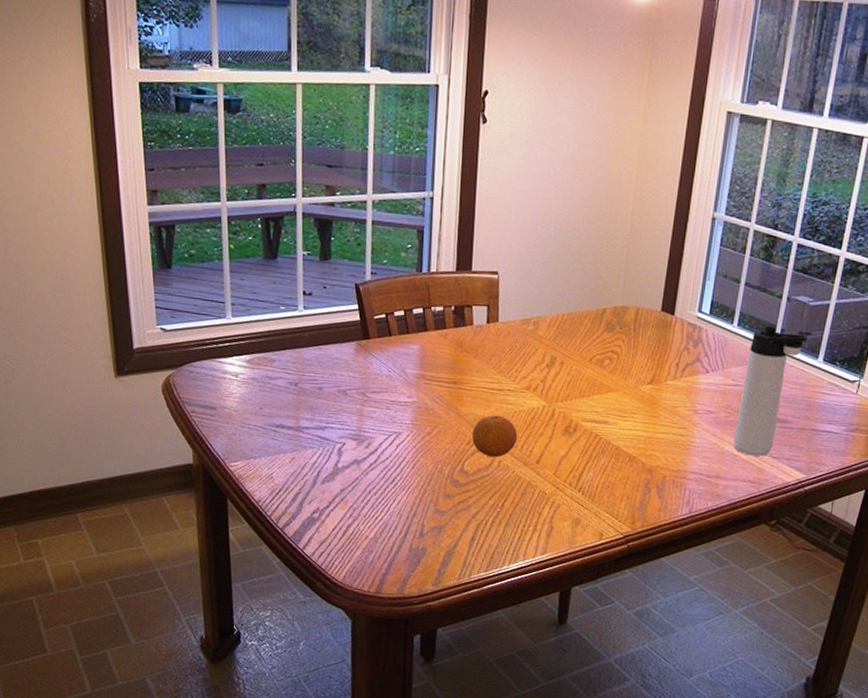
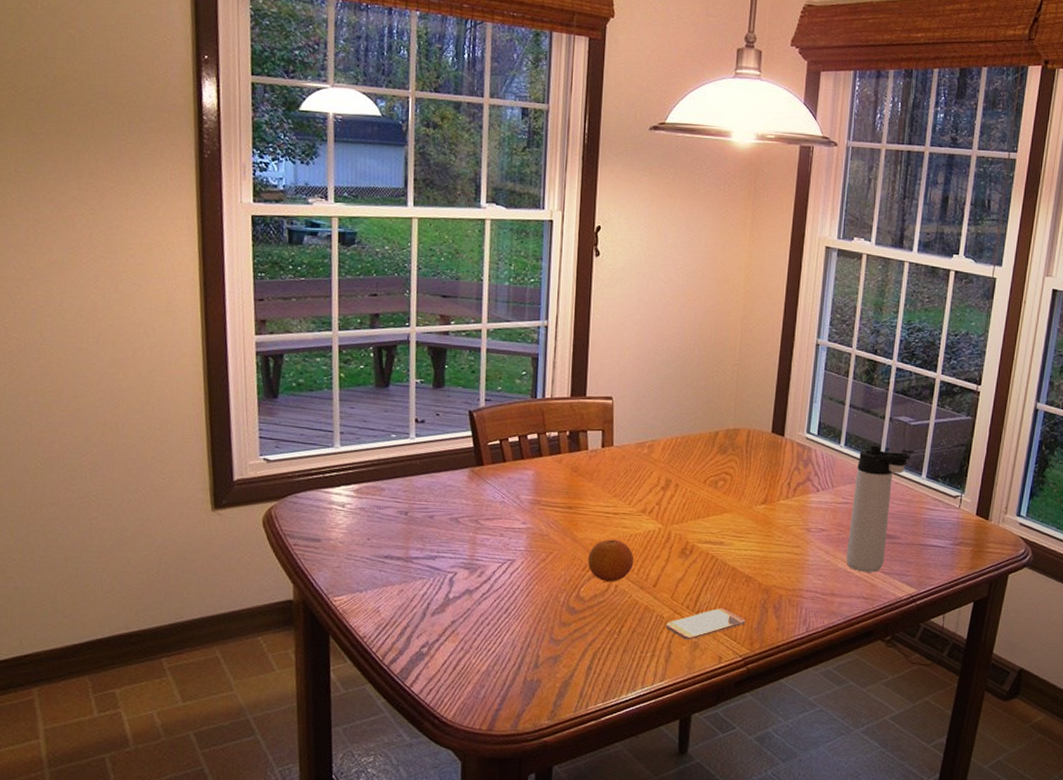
smartphone: none [548,486,628,517] -> present [666,608,745,640]

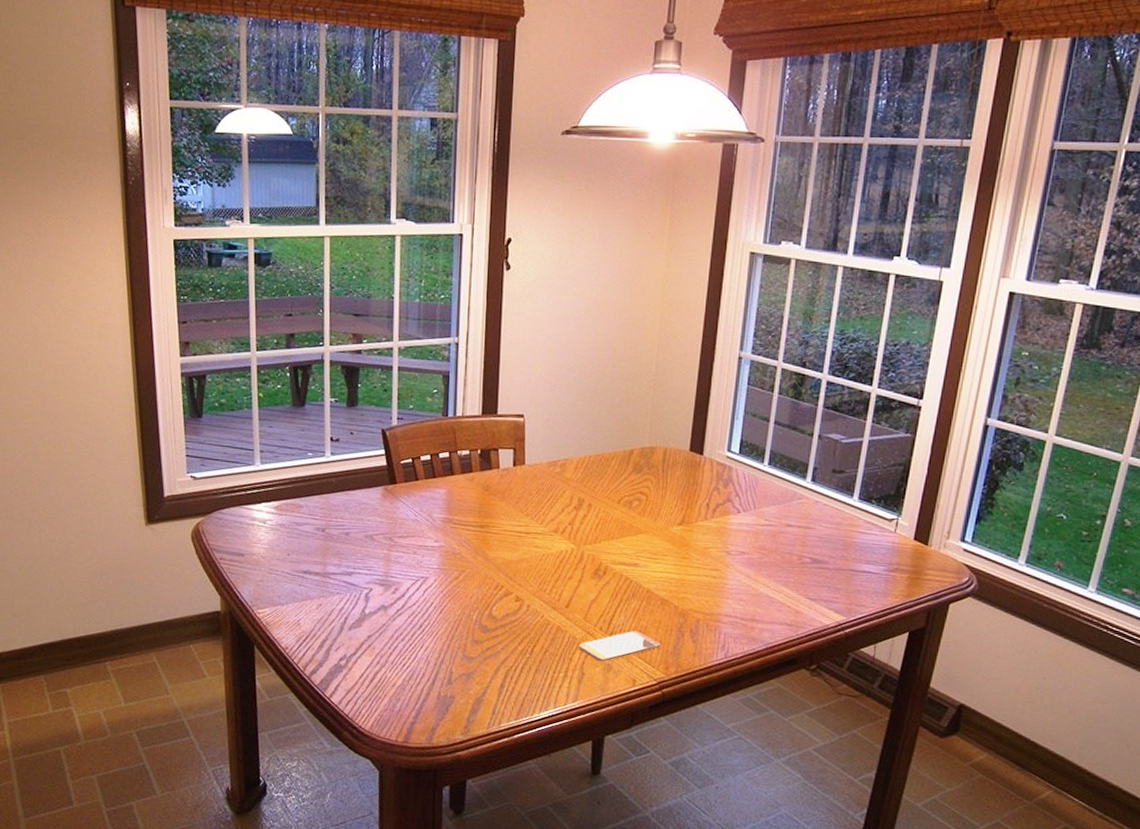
fruit: present [588,539,634,582] -> none [500,558,547,602]
thermos bottle: present [846,445,911,572] -> none [768,464,842,598]

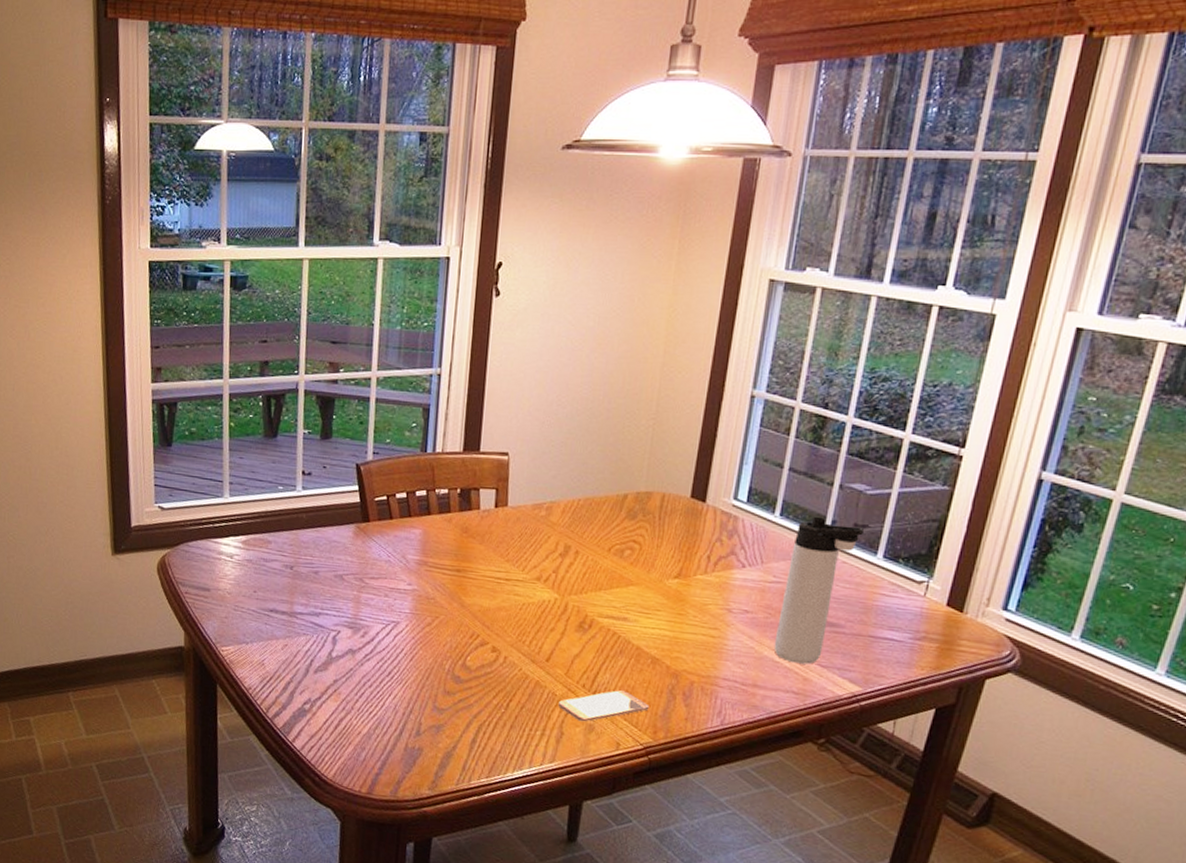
thermos bottle: none [768,464,842,598] -> present [773,516,865,665]

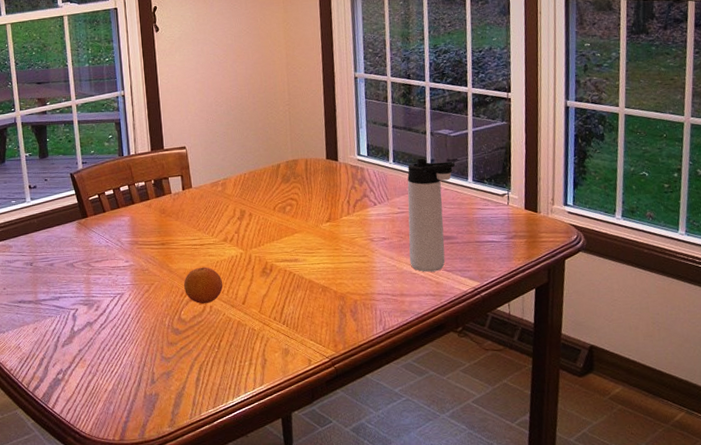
fruit: none [476,606,526,653] -> present [184,267,223,304]
smartphone: present [559,690,649,722] -> none [258,317,327,348]

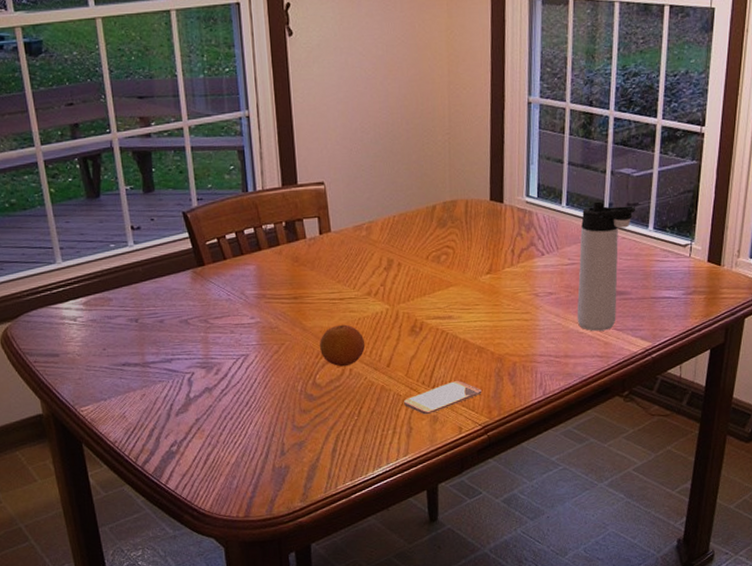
smartphone: none [258,317,327,348] -> present [404,381,482,415]

